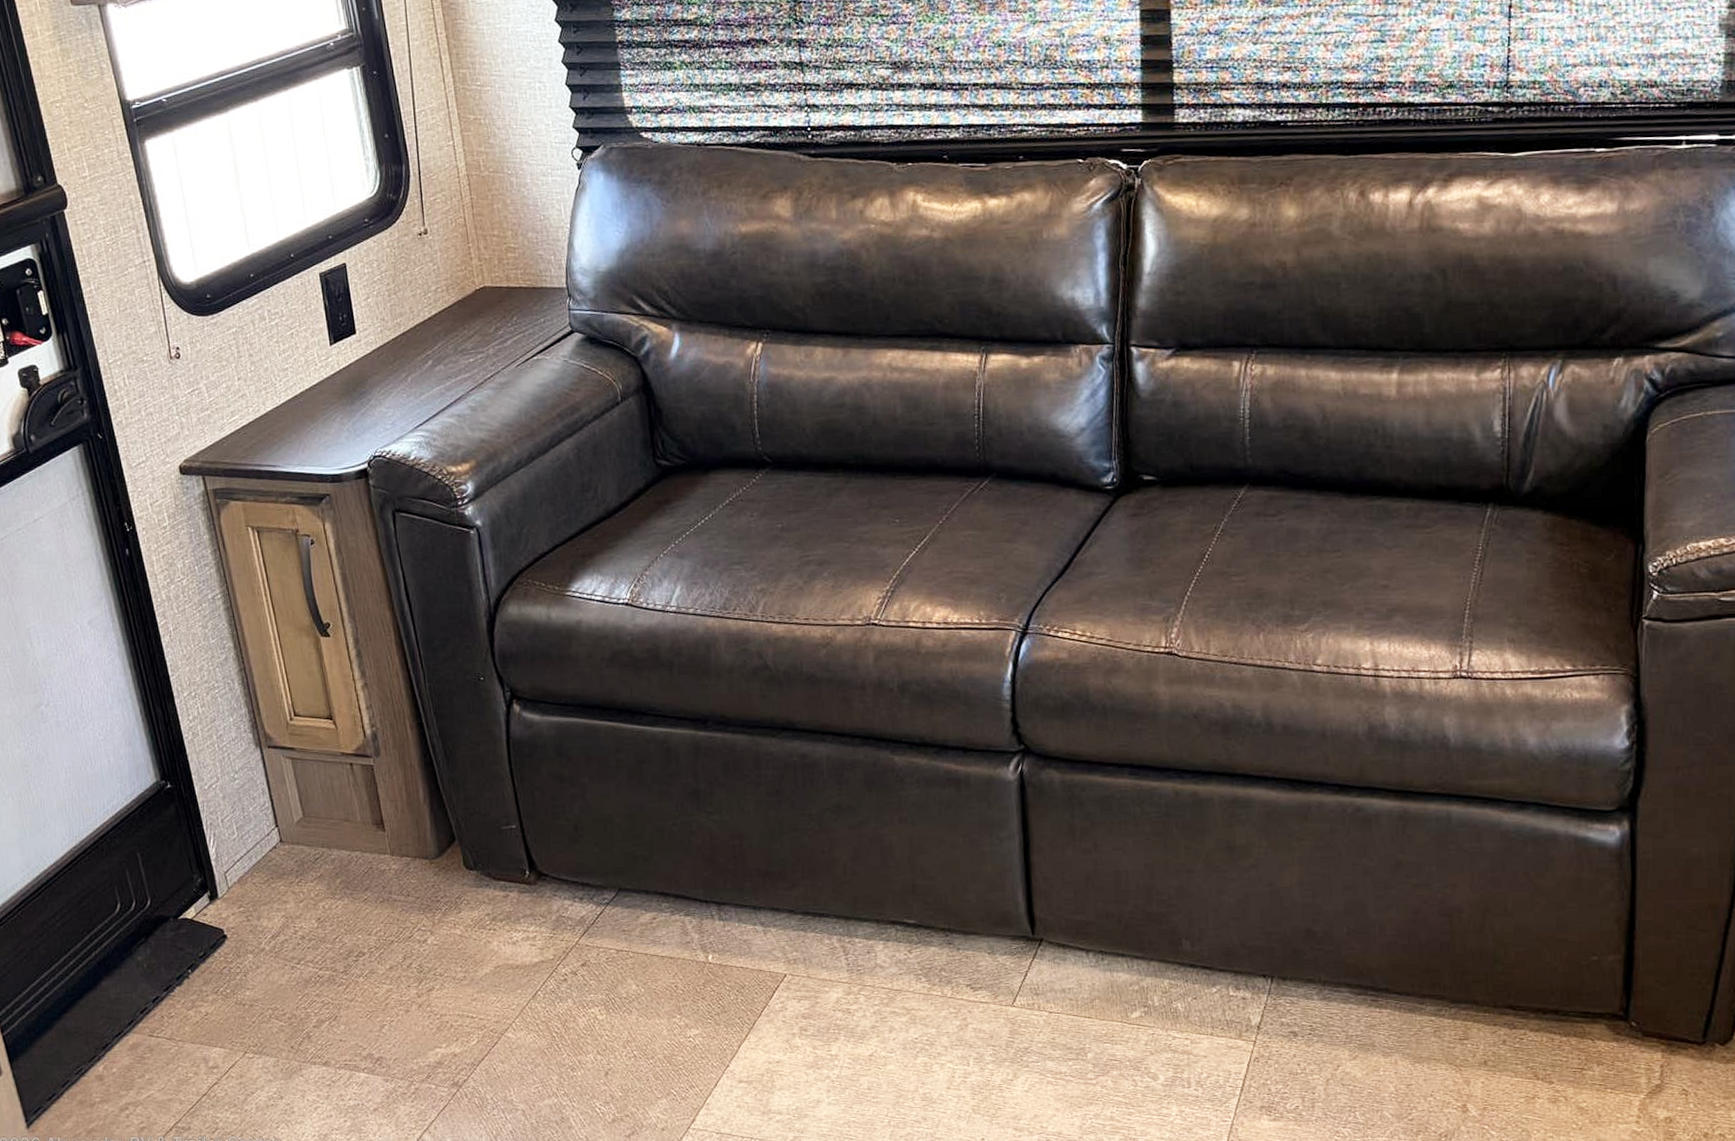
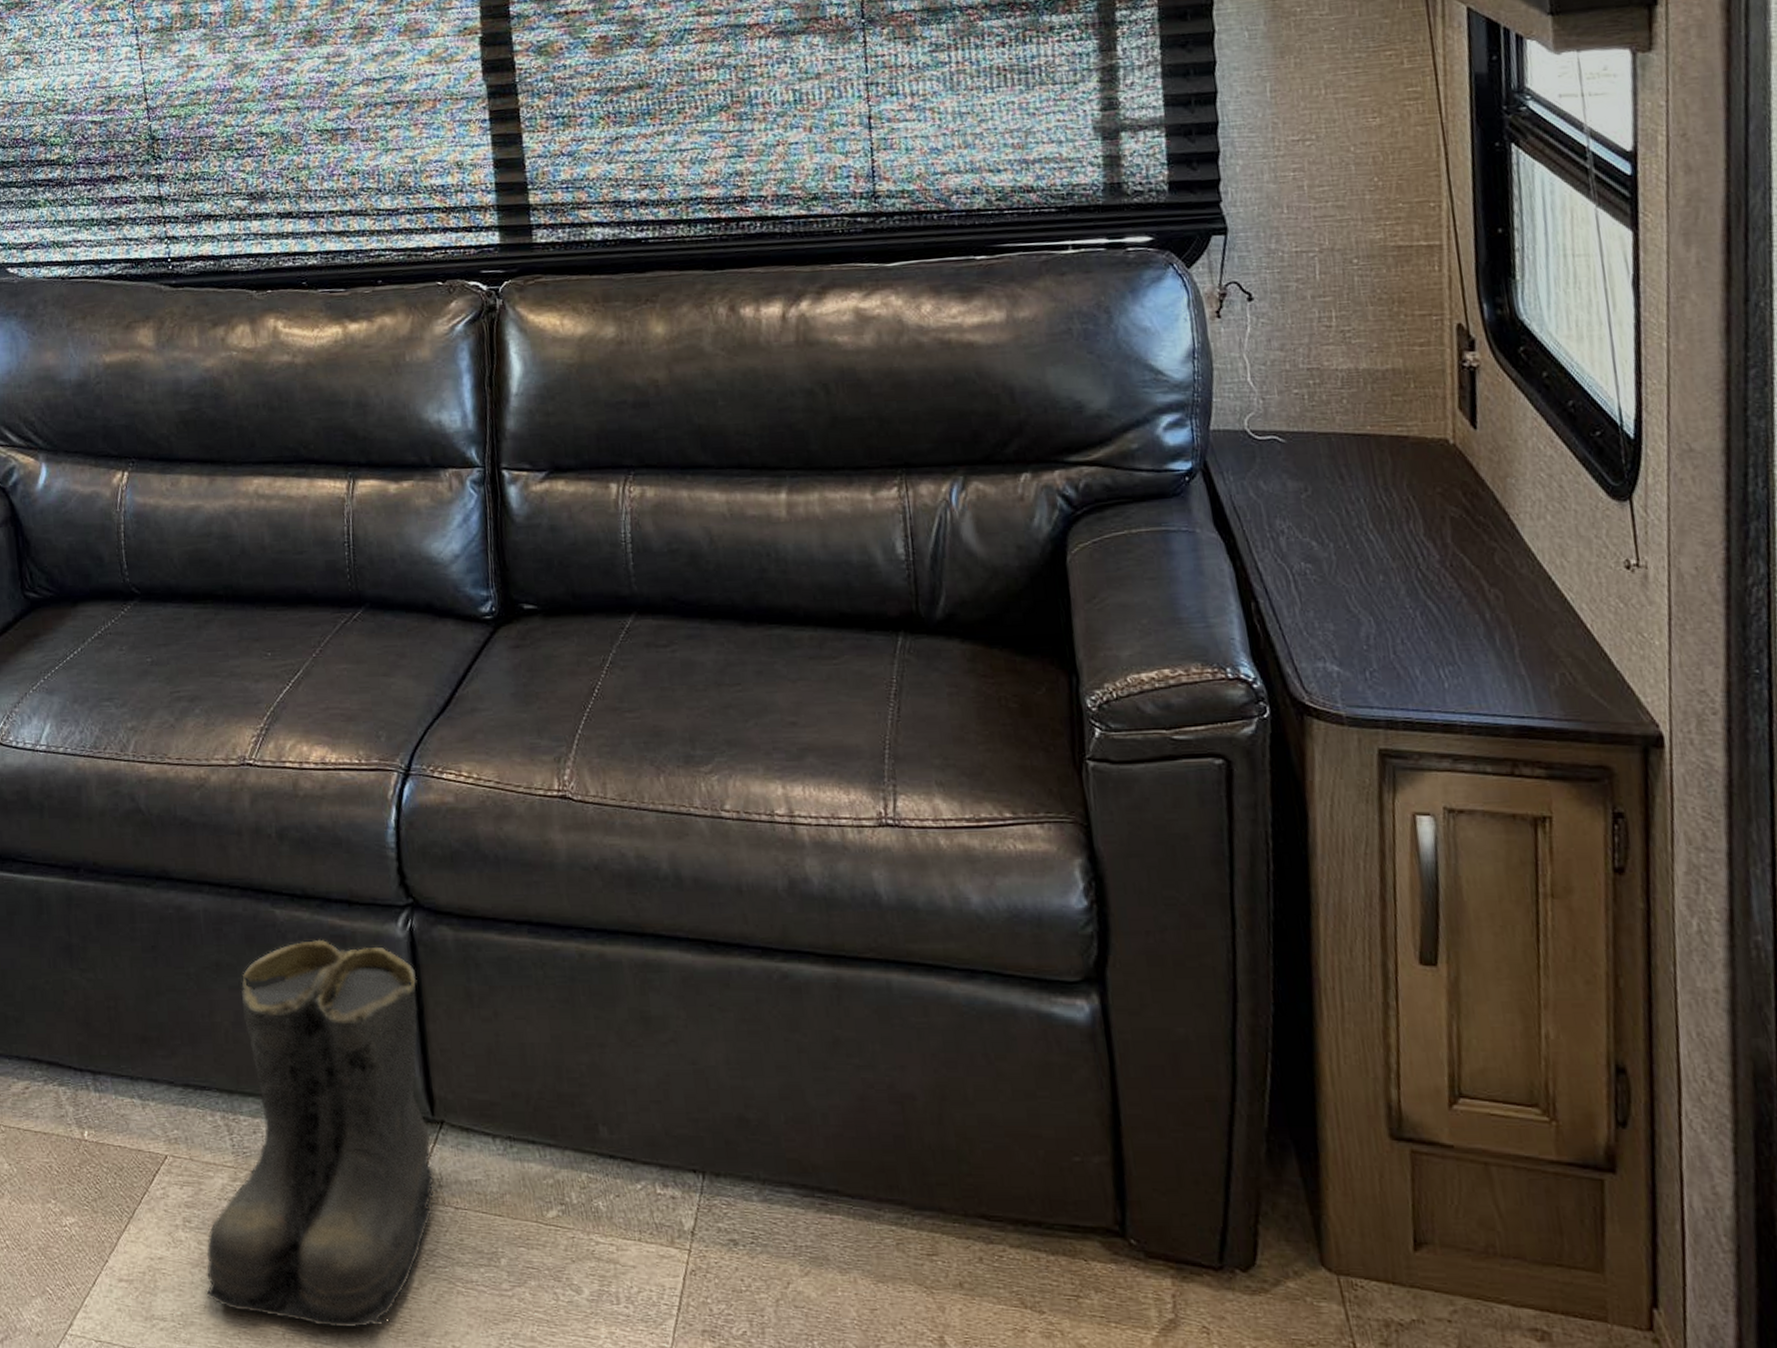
boots: none [819,782,1040,1115] -> present [206,939,443,1328]

